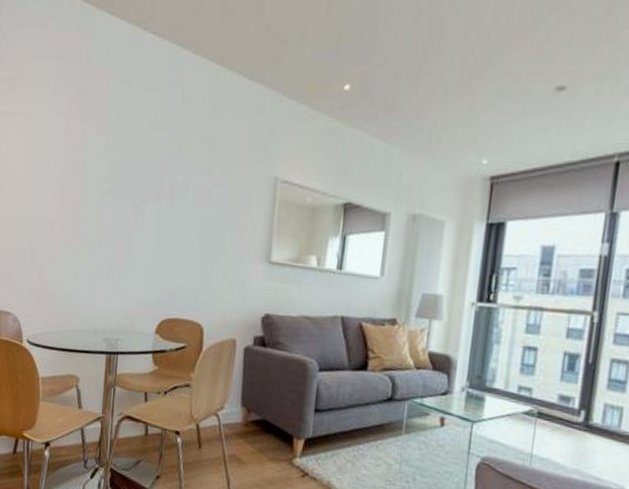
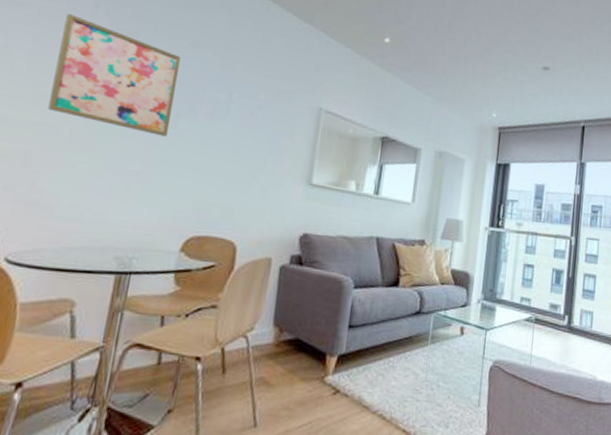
wall art: none [43,114,141,224] -> present [48,12,181,137]

